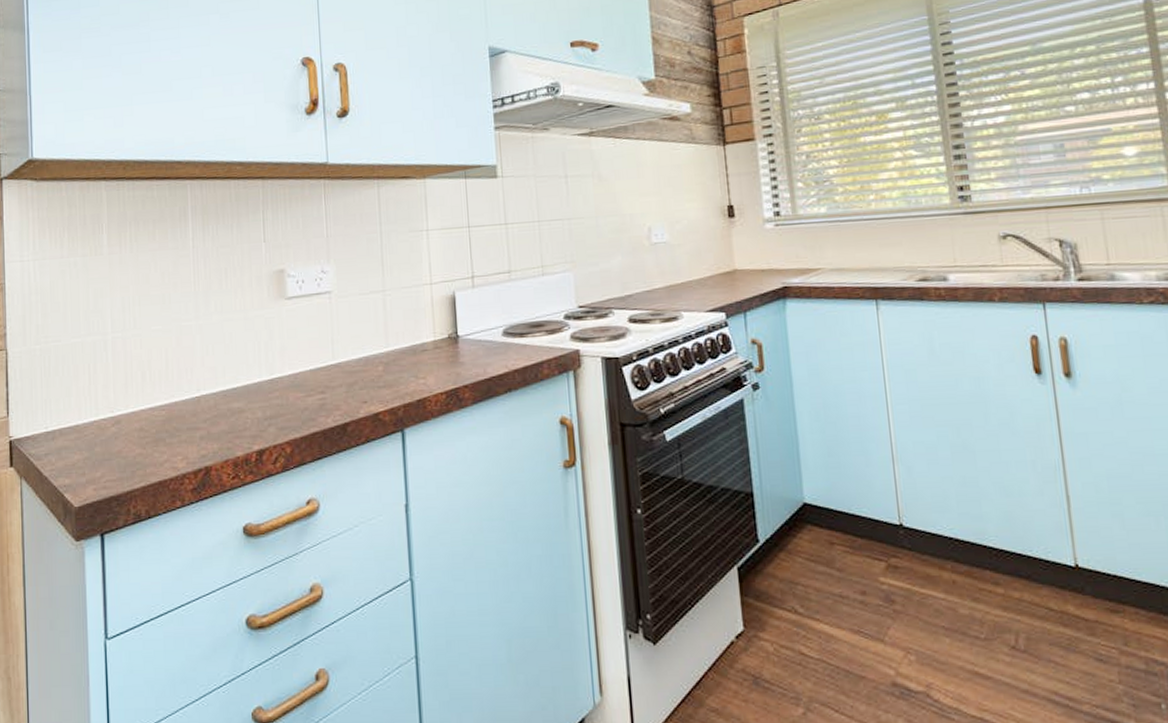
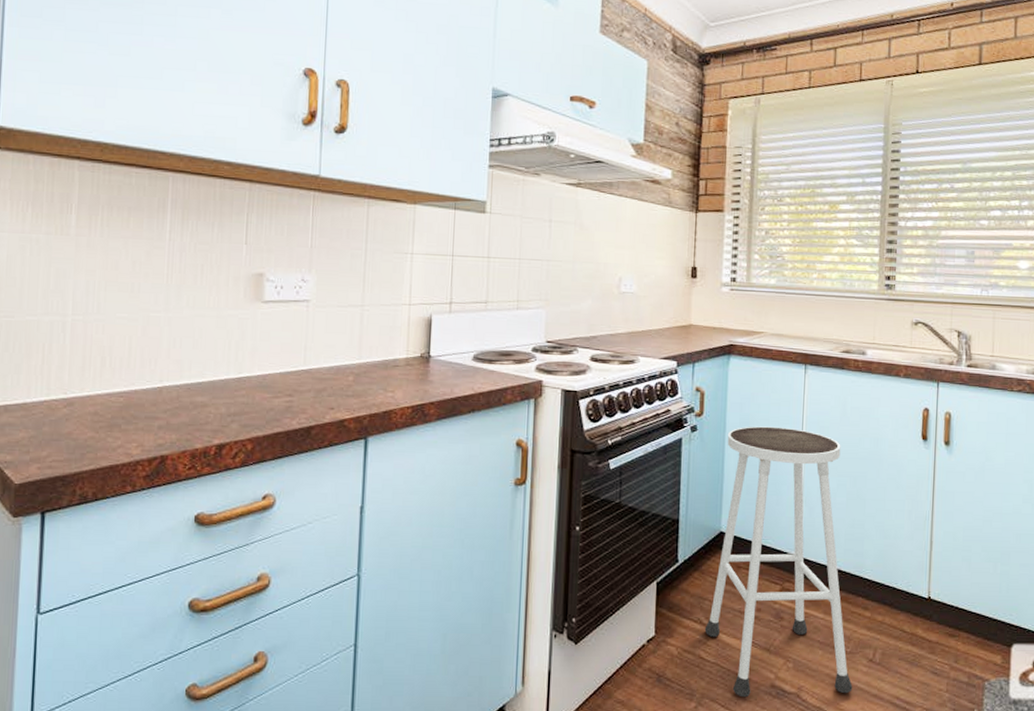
stool: none [795,375,996,700] -> present [704,426,853,698]

